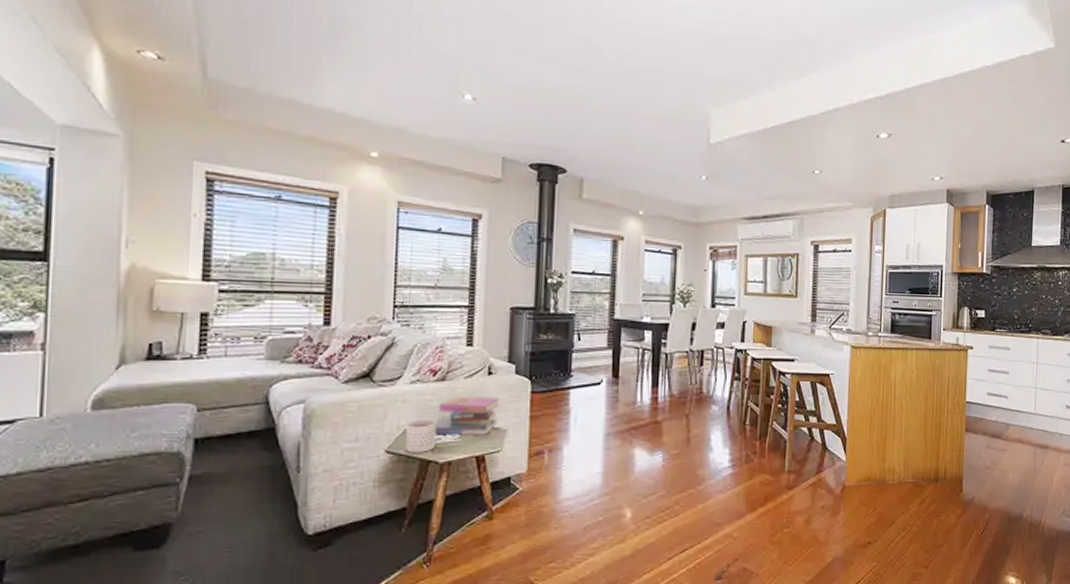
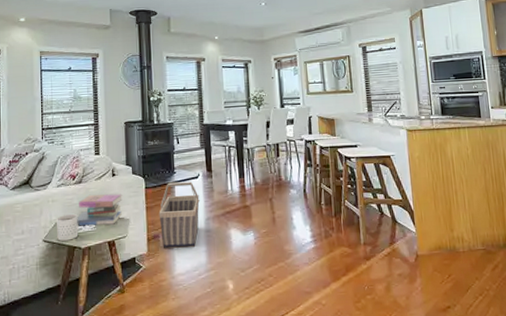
basket: none [546,387,600,468] -> present [159,181,200,249]

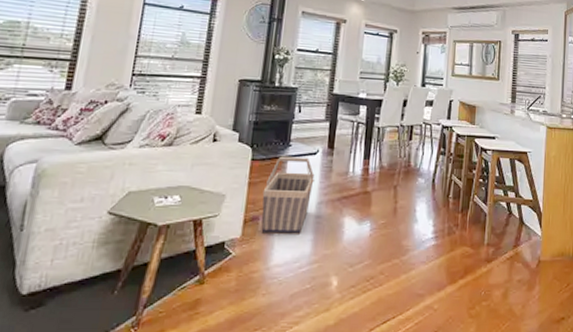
mug: present [56,213,79,241] -> none [127,181,161,215]
books: present [77,194,123,226] -> none [157,162,222,200]

